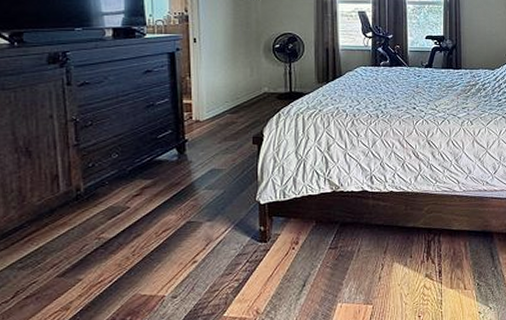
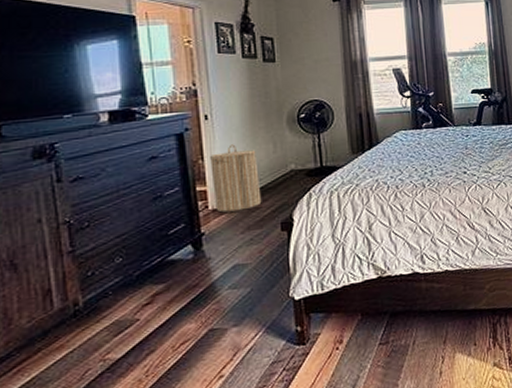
laundry hamper: none [196,66,238,124] -> present [210,144,262,213]

